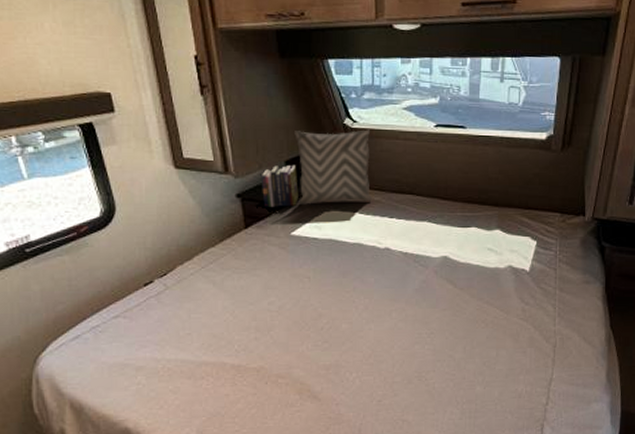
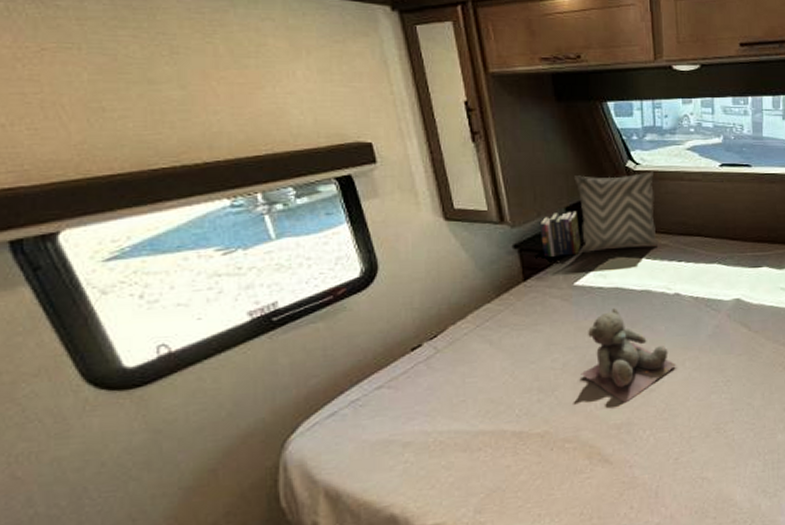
stuffed animal: none [294,258,384,346] -> present [581,307,677,403]

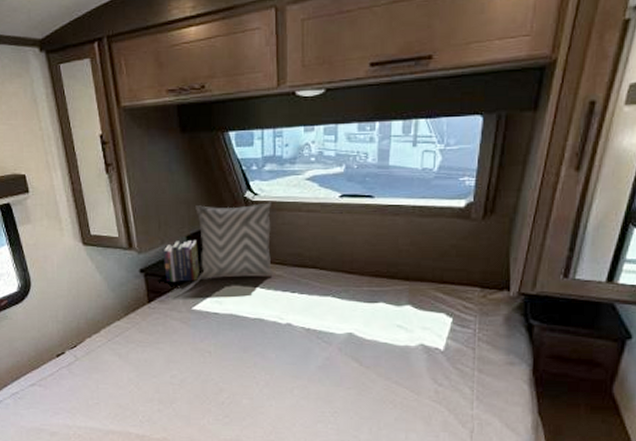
stuffed animal: present [581,307,677,403] -> none [196,332,286,421]

